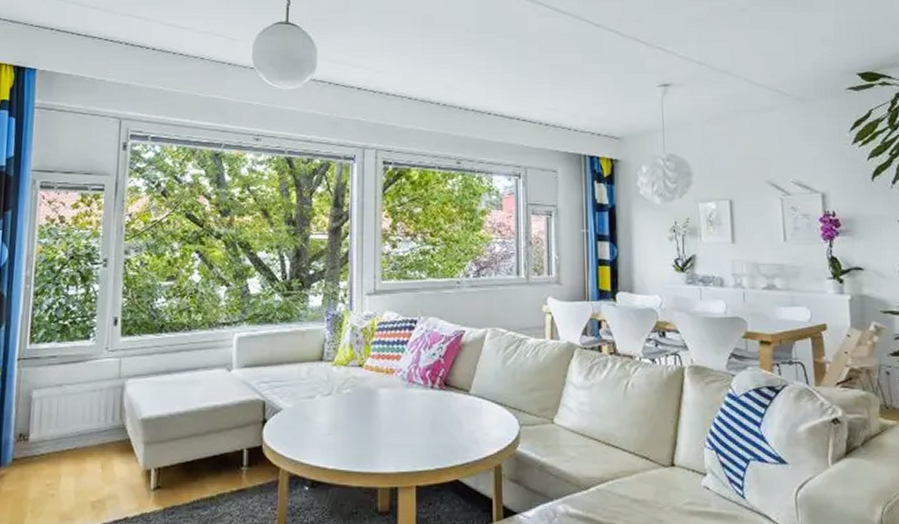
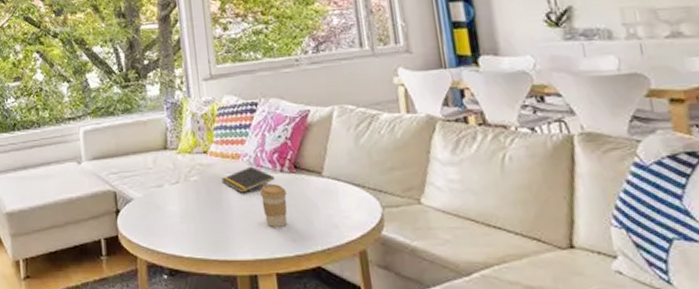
notepad: none [373,381,426,407] -> present [220,166,276,193]
coffee cup: none [409,400,435,441] -> present [259,184,288,227]

